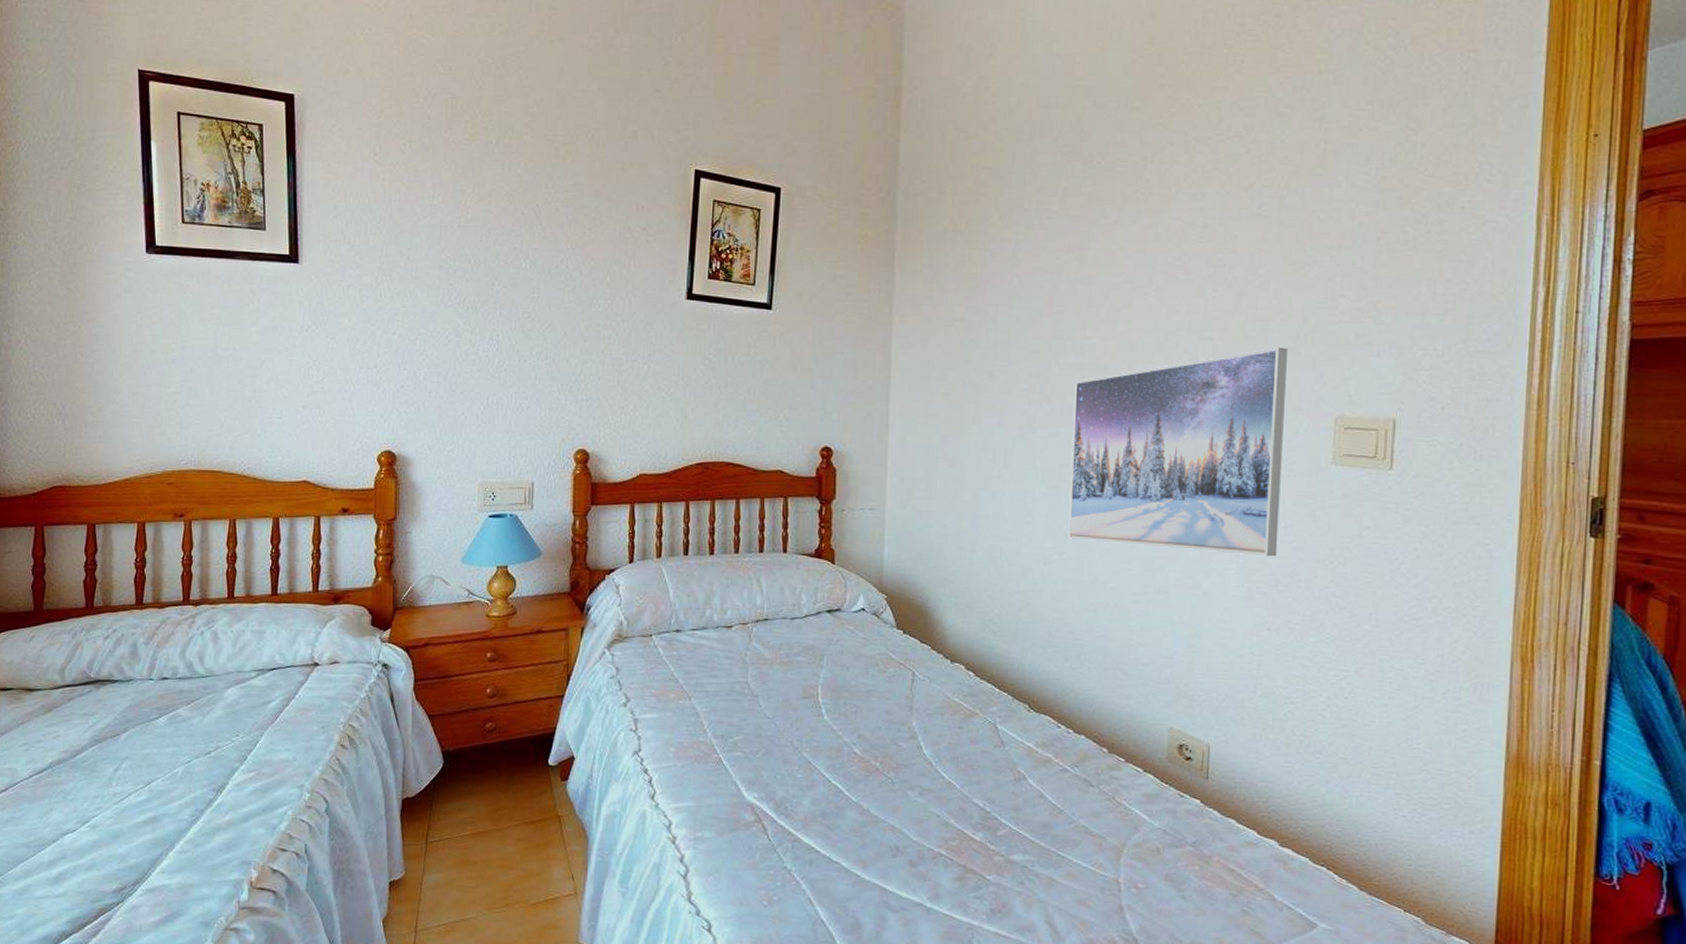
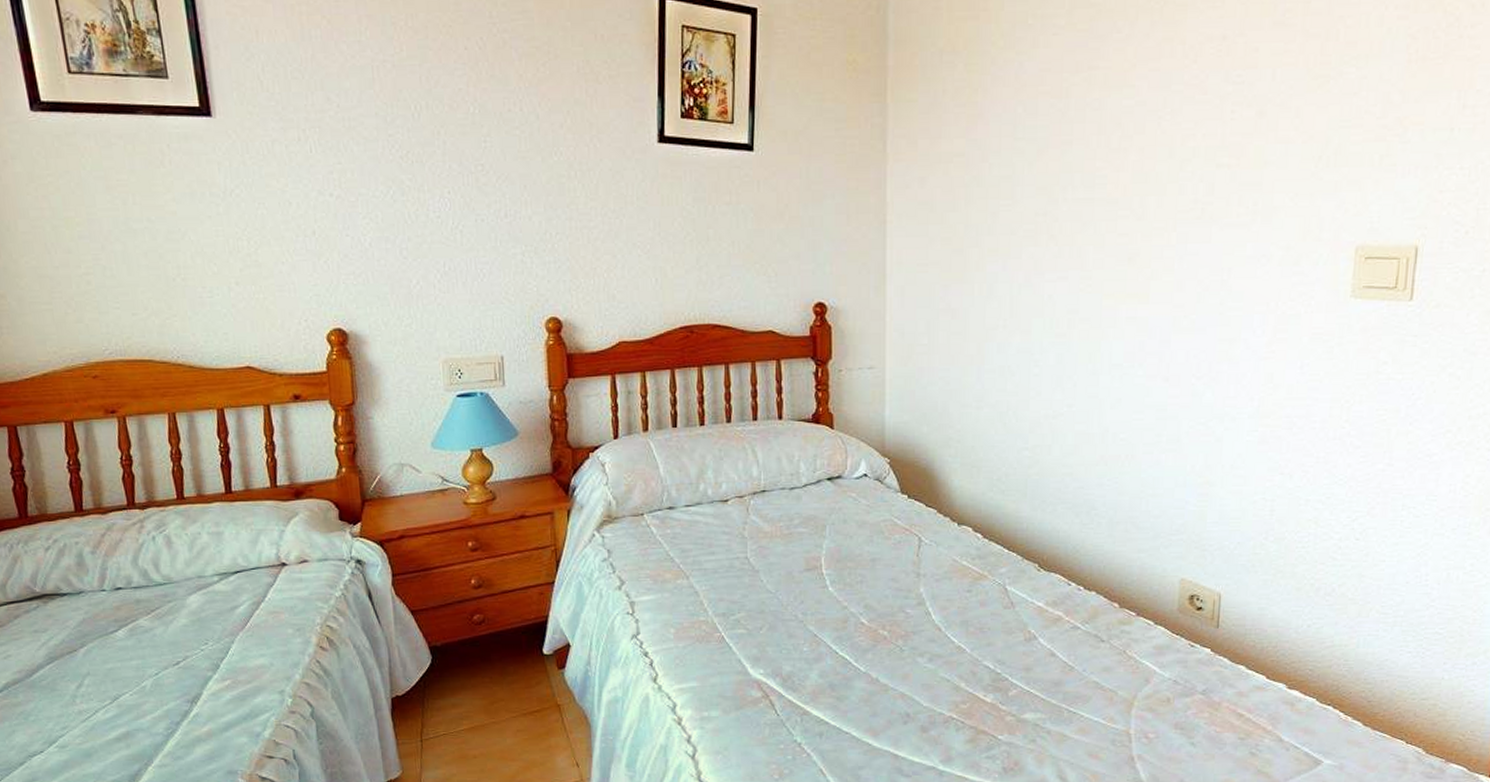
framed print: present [1068,347,1289,557] -> none [1077,172,1310,399]

